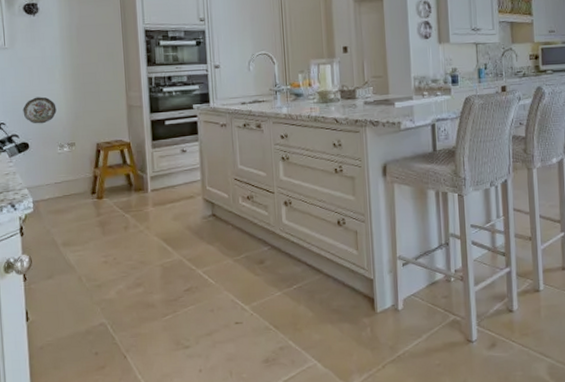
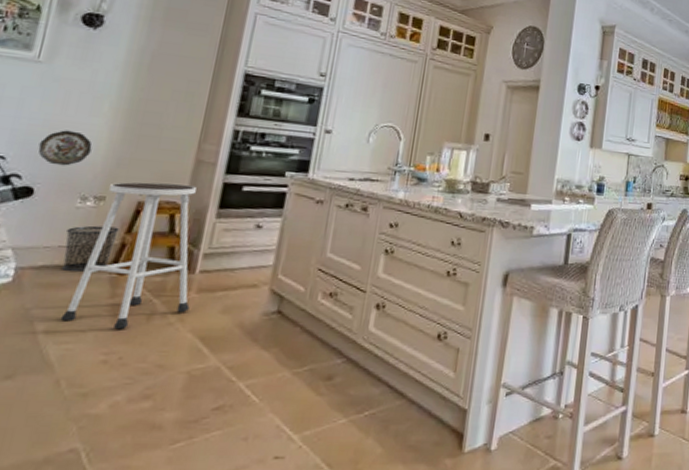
waste bin: none [56,164,90,201] -> present [62,225,119,273]
stool: none [70,126,151,239] -> present [60,182,197,330]

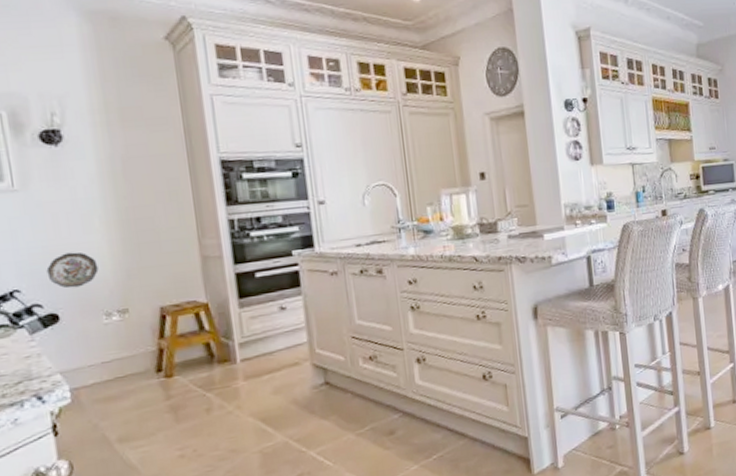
stool: present [60,182,197,330] -> none [127,282,242,429]
waste bin: present [62,225,119,273] -> none [102,335,153,384]

